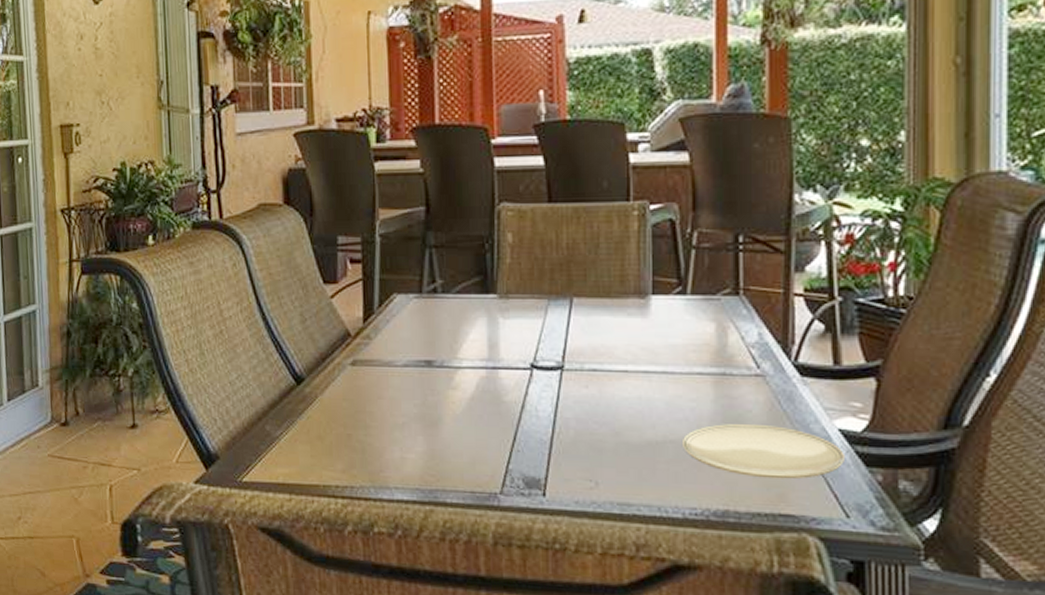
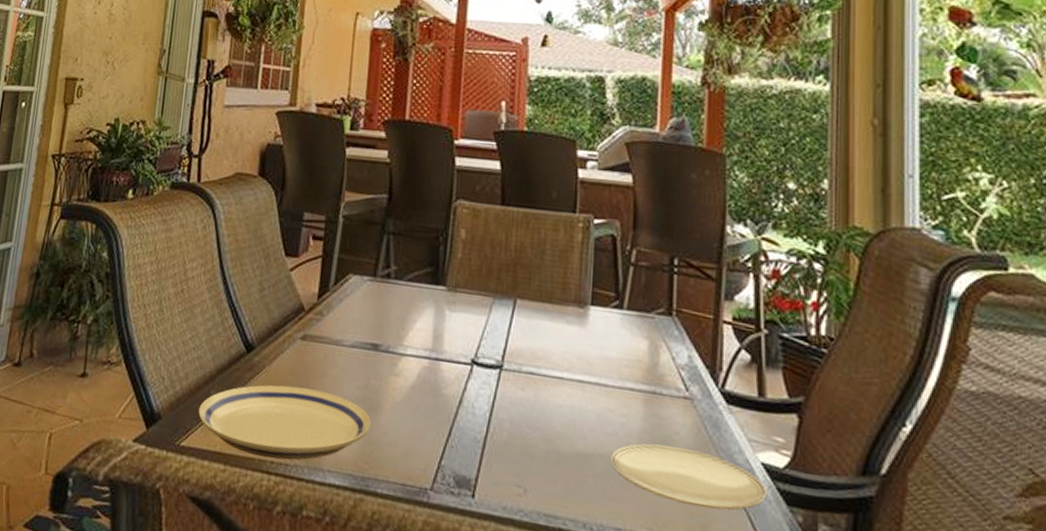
plate: none [256,412,433,483] -> present [198,384,371,460]

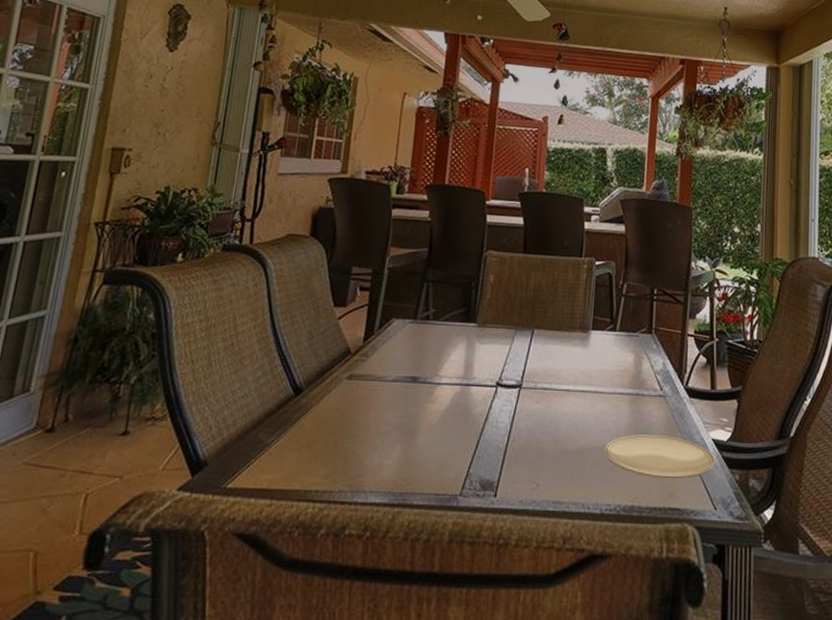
plate: present [198,384,371,460] -> none [245,421,409,488]

